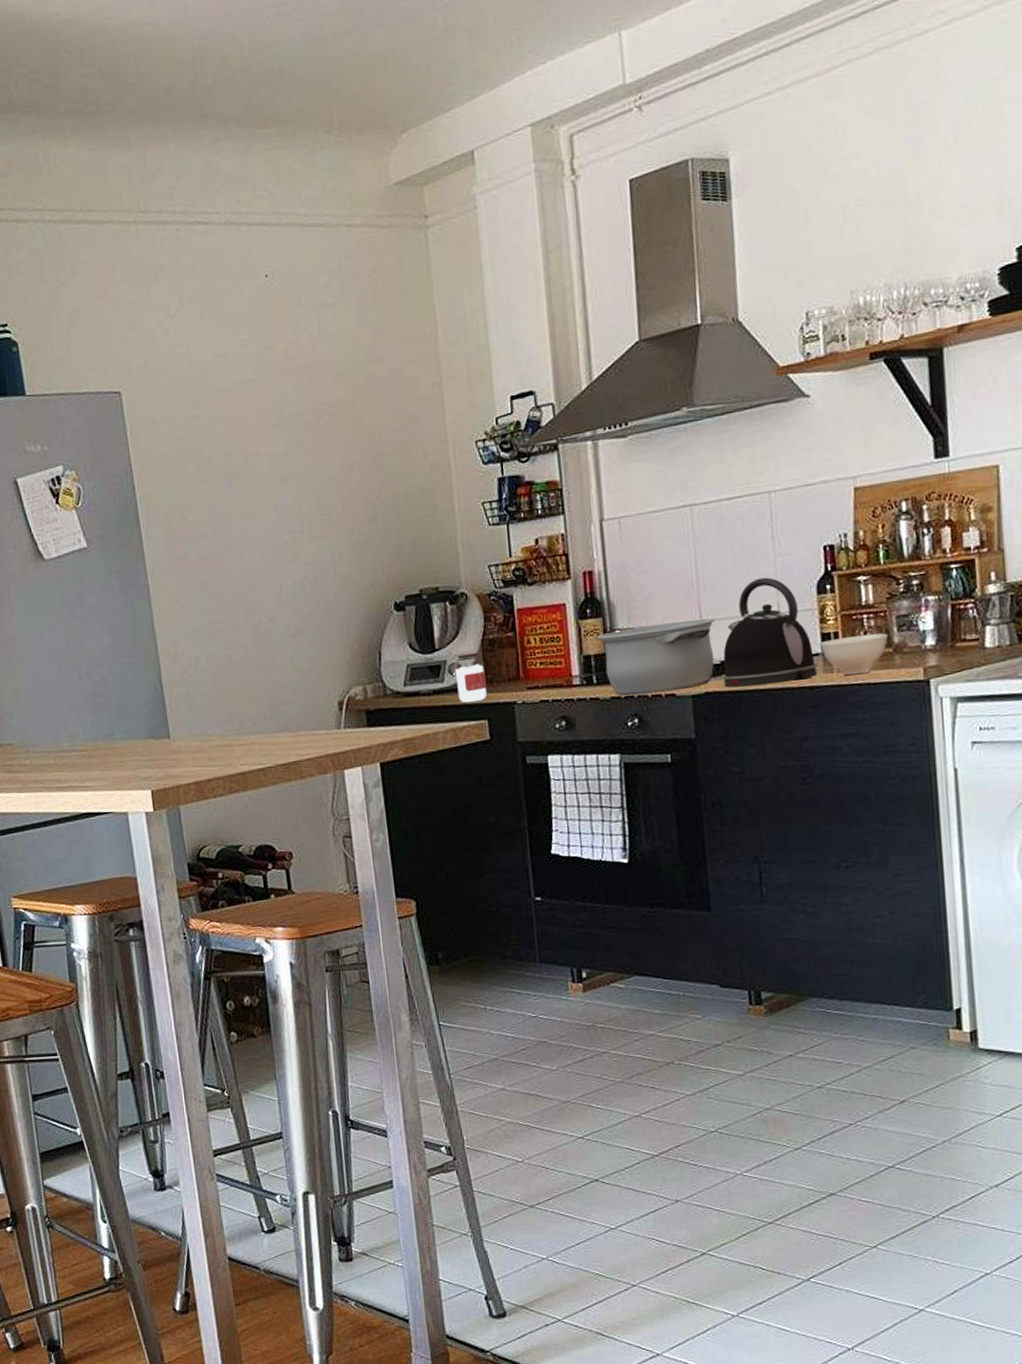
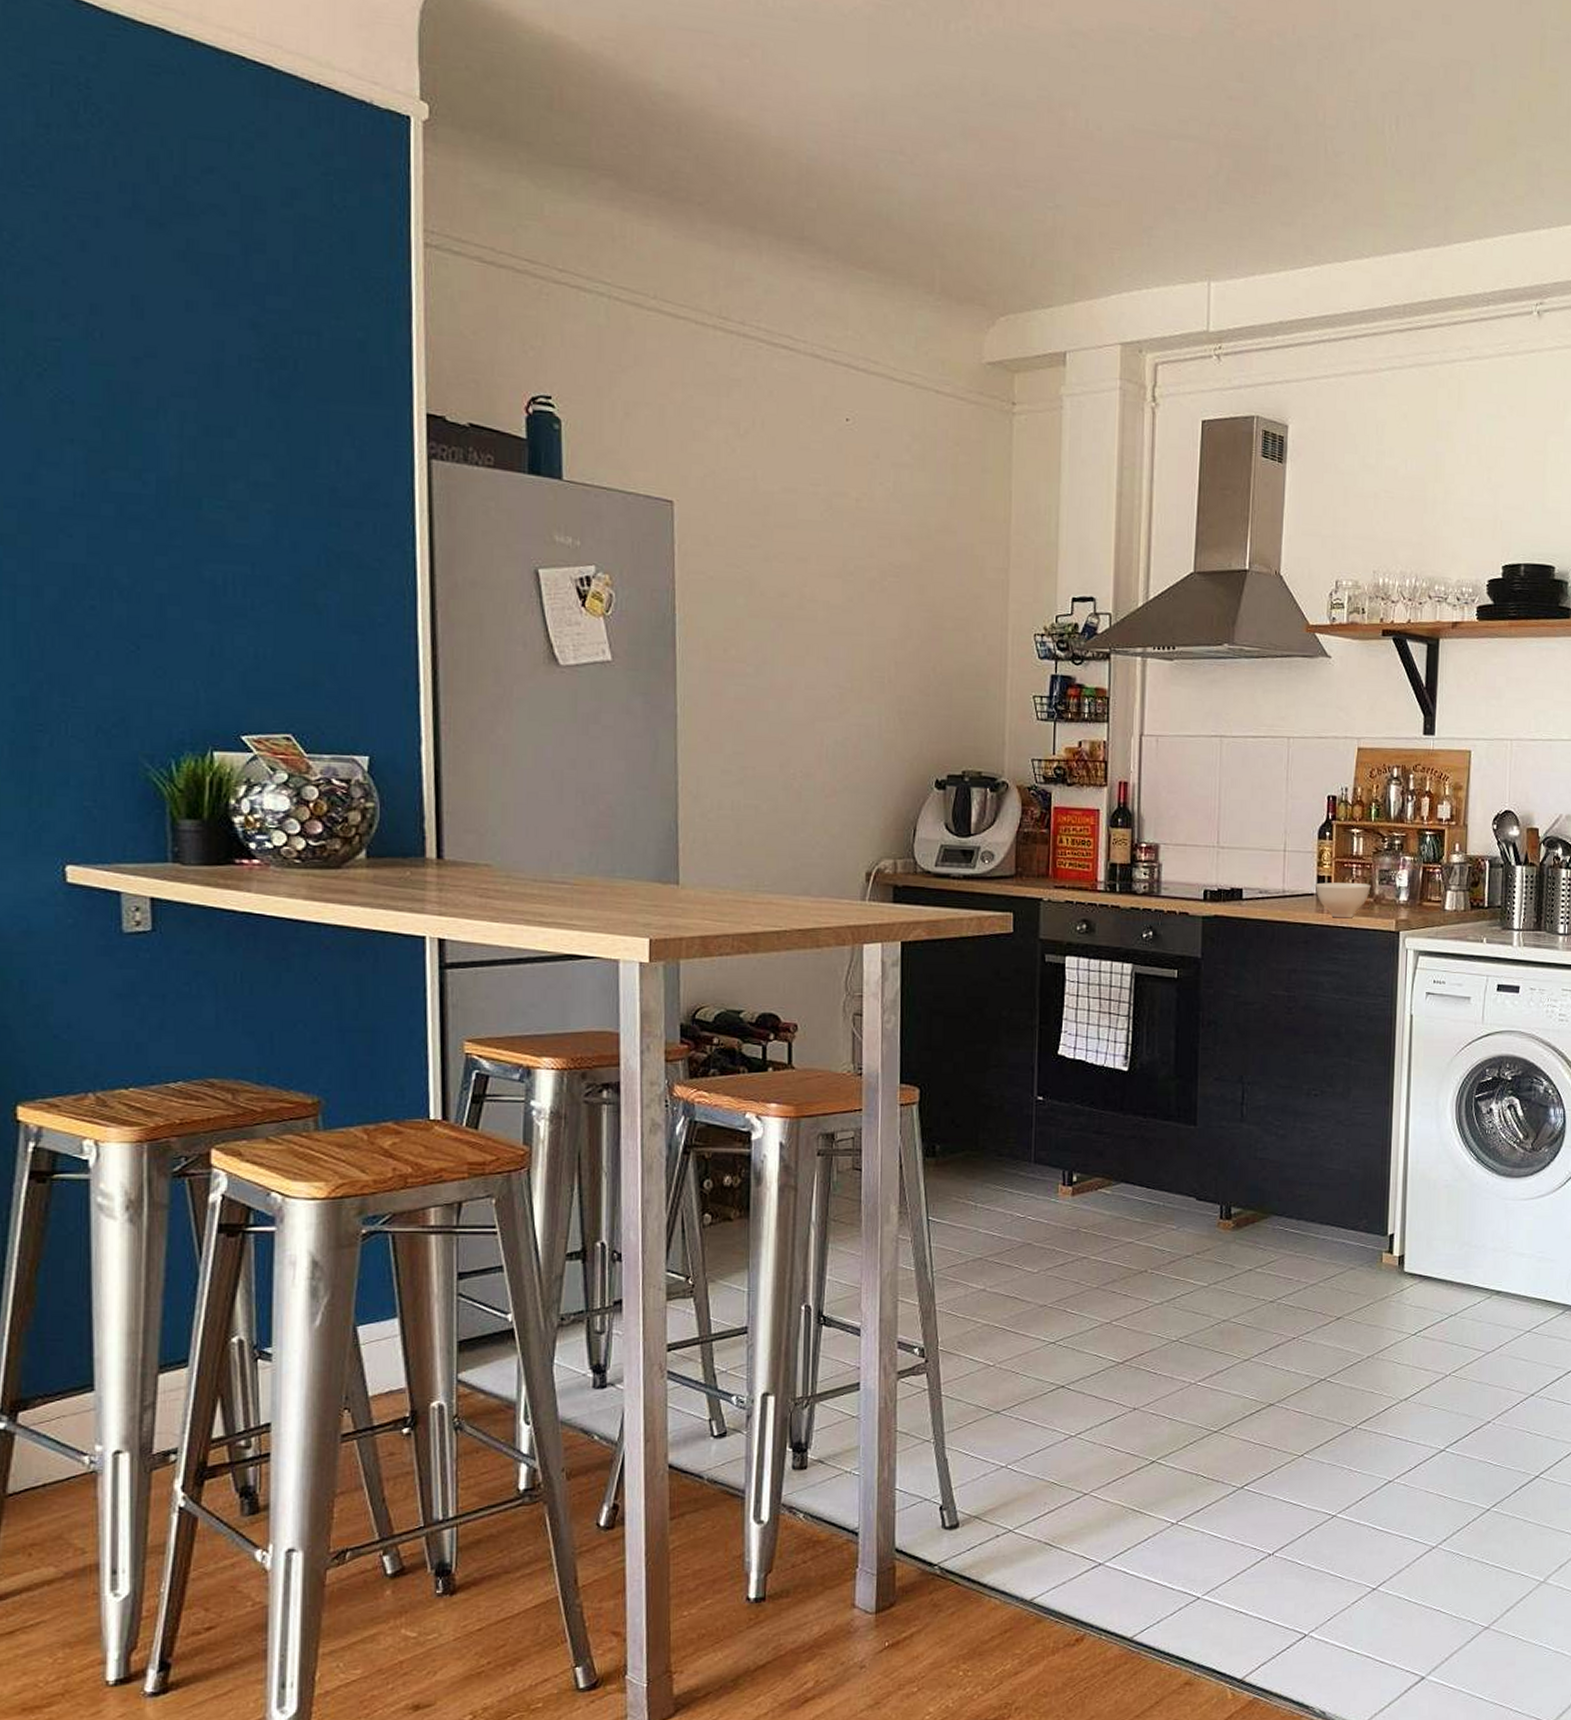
jar: present [453,652,487,703] -> none [985,842,1017,893]
cooking pot: present [597,618,715,697] -> none [1124,843,1230,910]
kettle: present [722,577,817,688] -> none [1230,815,1311,917]

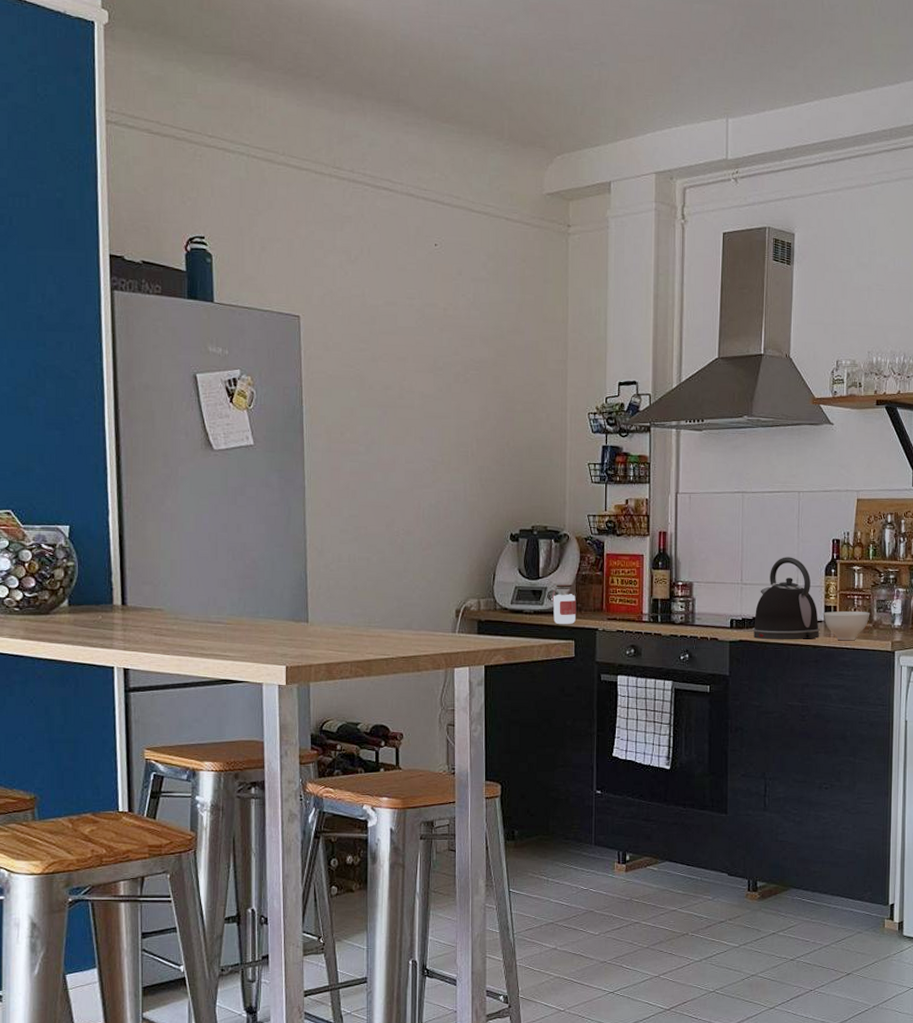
jar: none [985,842,1017,893] -> present [551,584,577,625]
kettle: none [1230,815,1311,917] -> present [753,557,820,640]

